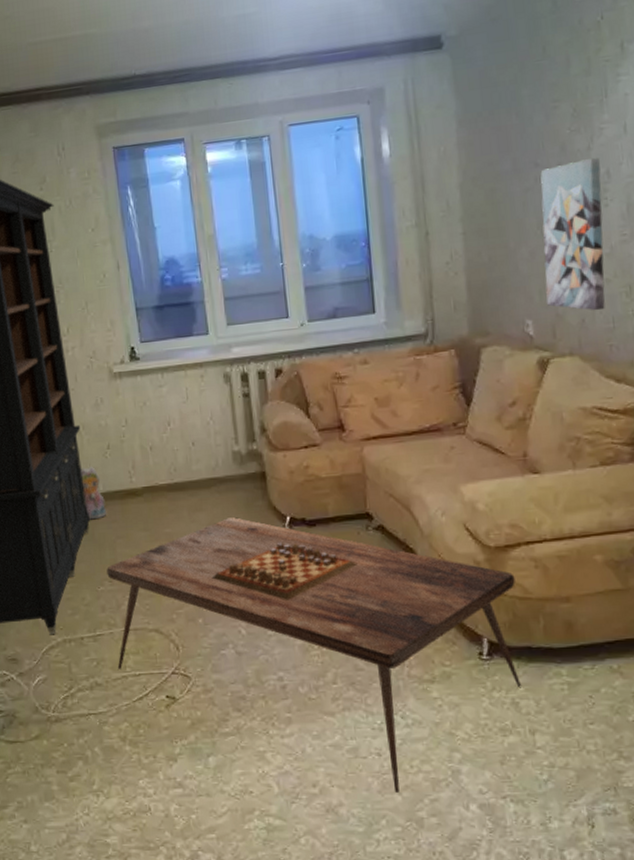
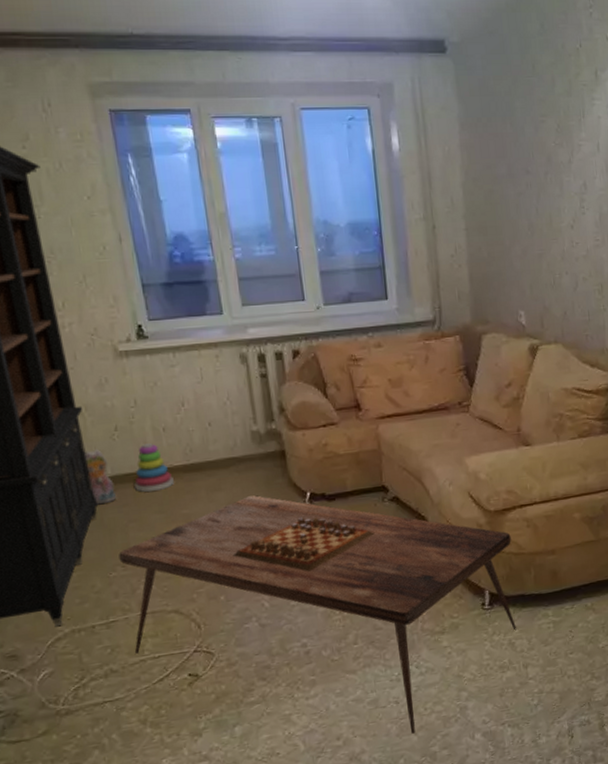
stacking toy: none [123,461,159,510] -> present [135,443,174,493]
wall art: present [540,158,605,311] -> none [531,171,582,305]

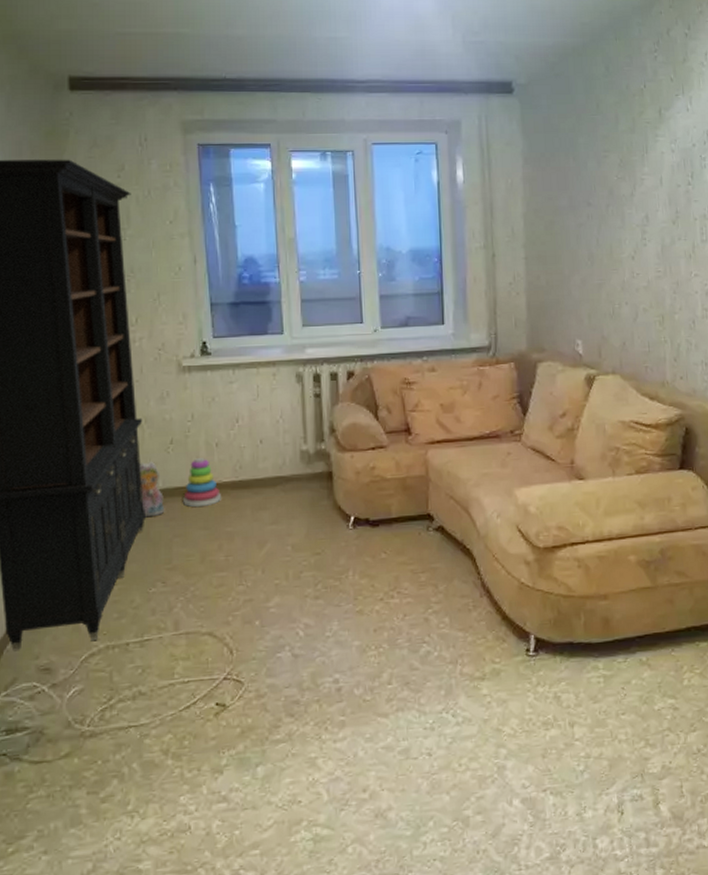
coffee table: present [118,495,516,734] -> none [160,517,563,792]

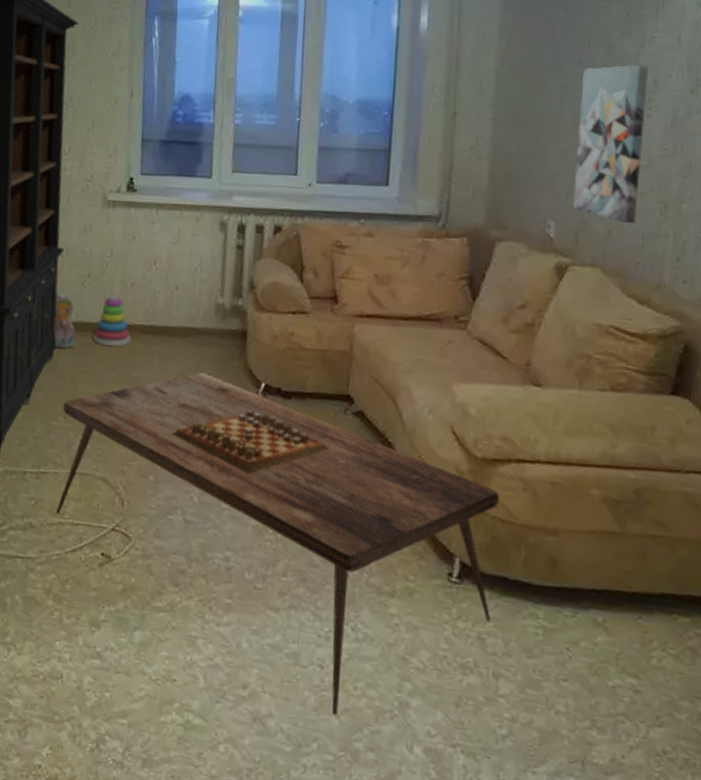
coffee table: none [160,517,563,792] -> present [57,373,499,715]
wall art: none [592,204,643,336] -> present [573,65,648,224]

